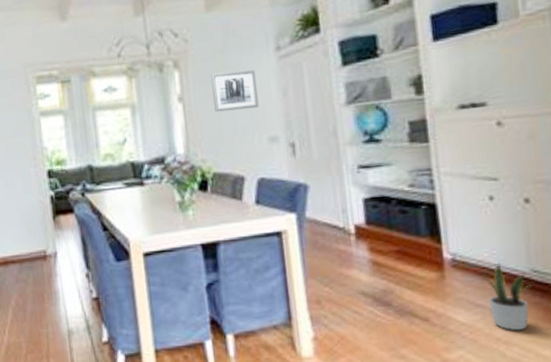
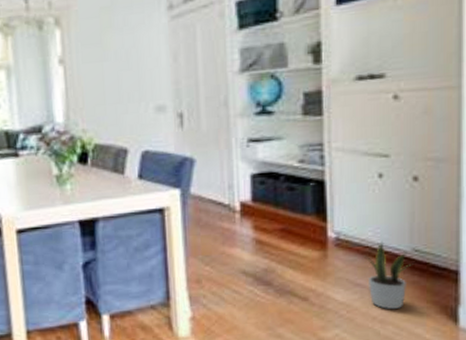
wall art: present [211,70,259,113] -> none [96,30,147,78]

